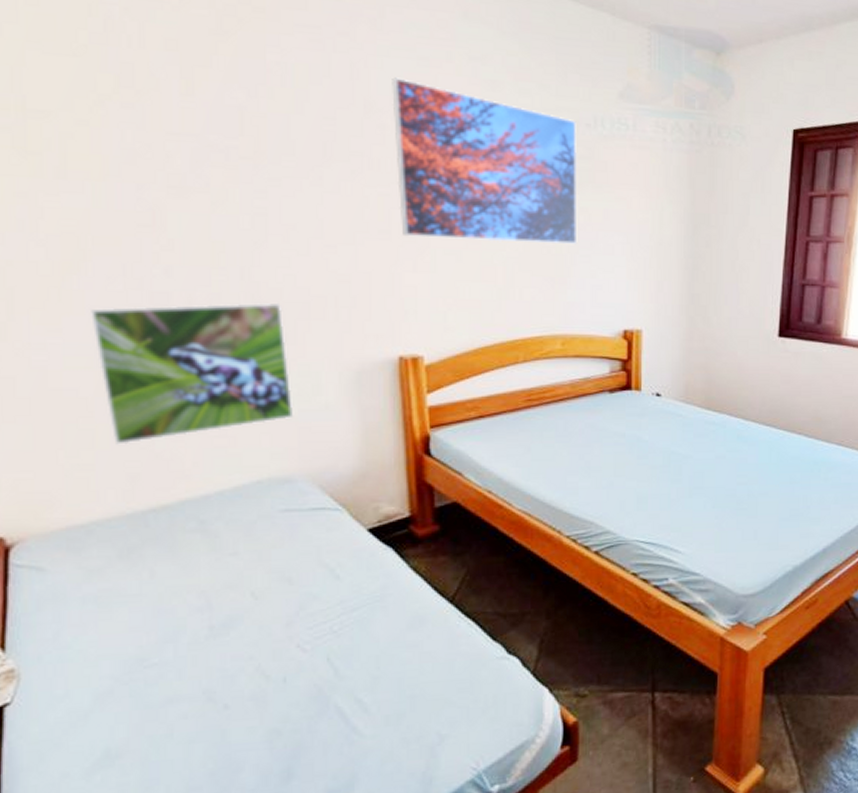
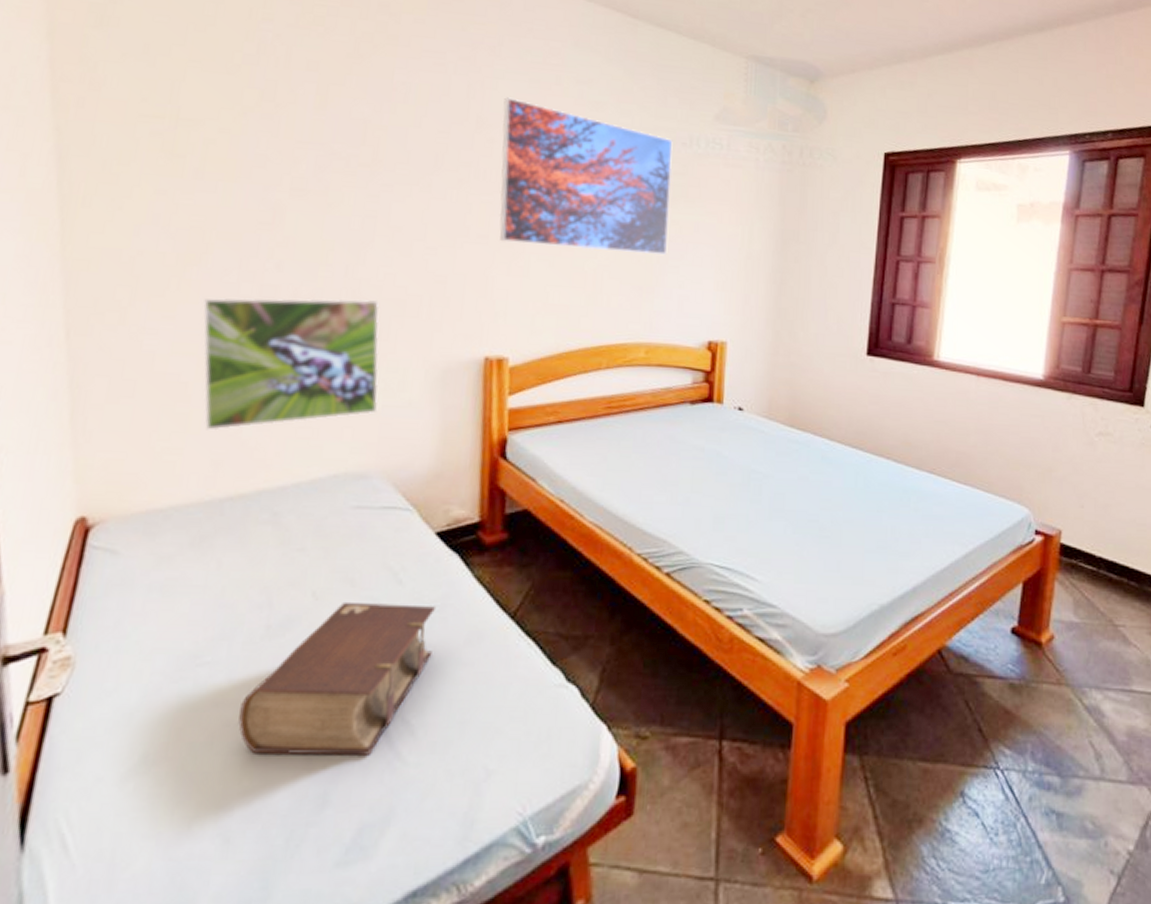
bible: none [195,597,377,740] -> present [238,601,437,756]

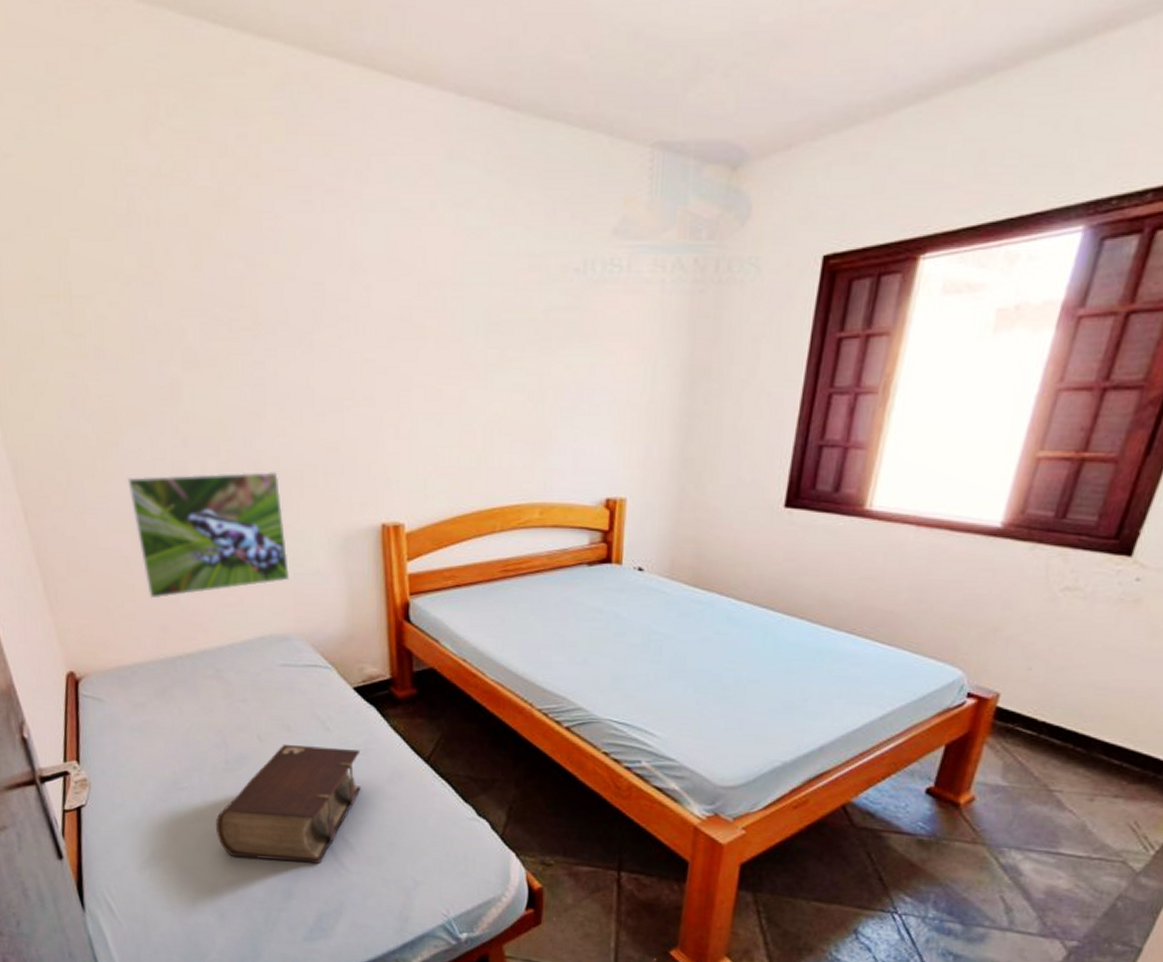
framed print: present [499,97,673,255] -> none [377,234,565,405]

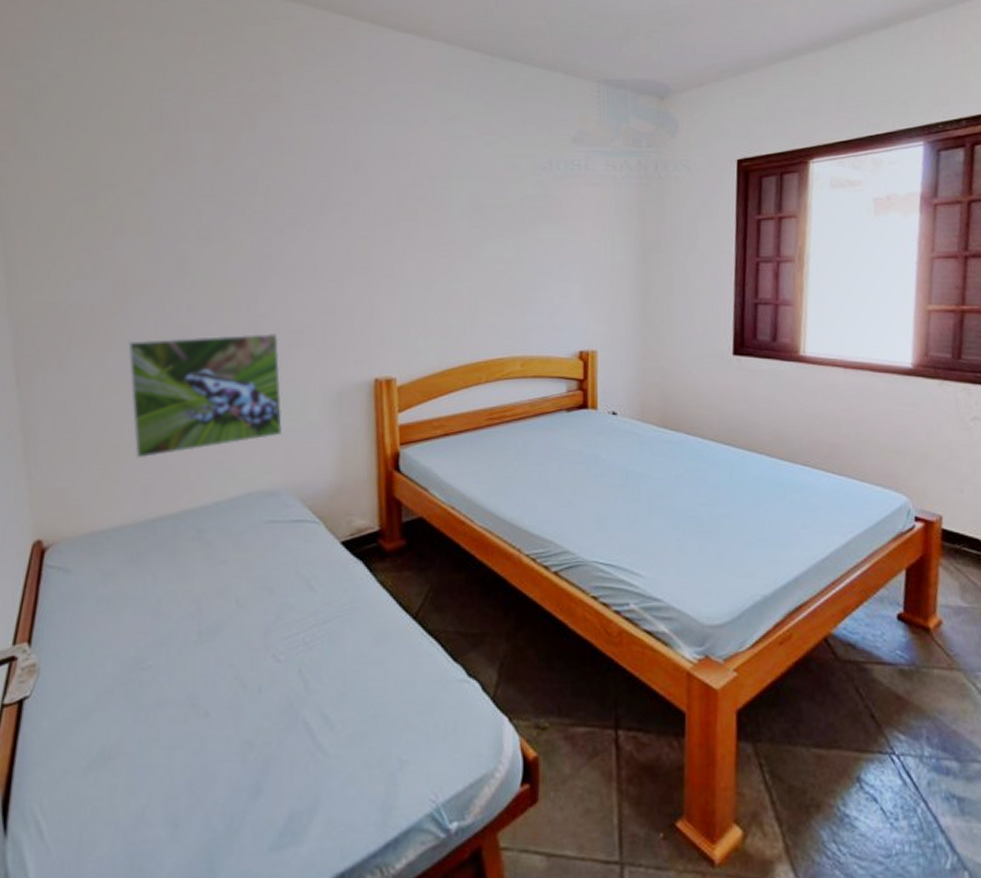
bible: present [216,744,361,864] -> none [179,608,346,749]

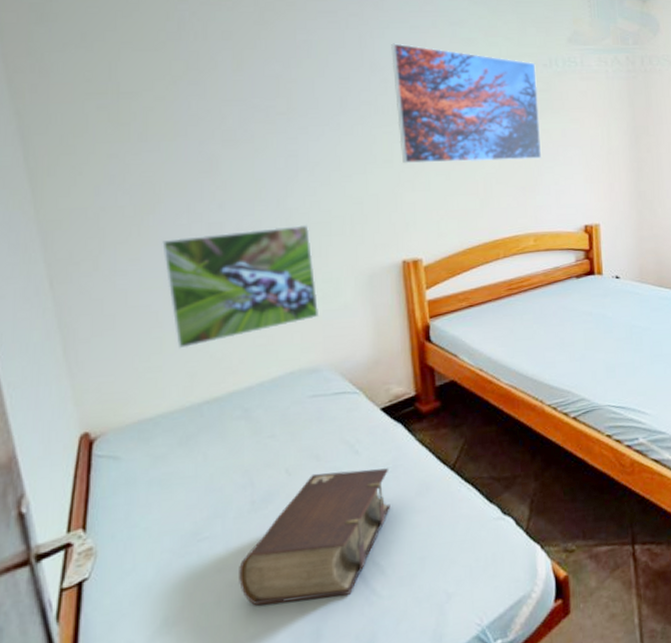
bible: none [179,608,346,749] -> present [239,468,390,606]
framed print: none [377,139,536,274] -> present [391,43,542,164]

